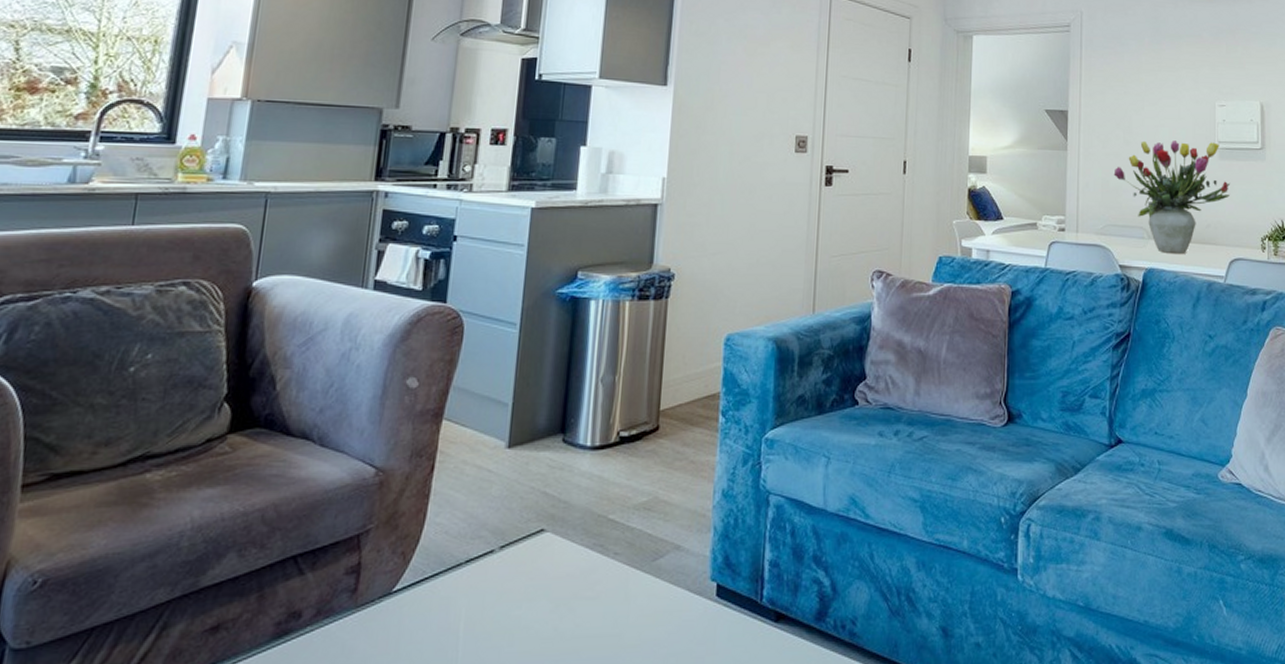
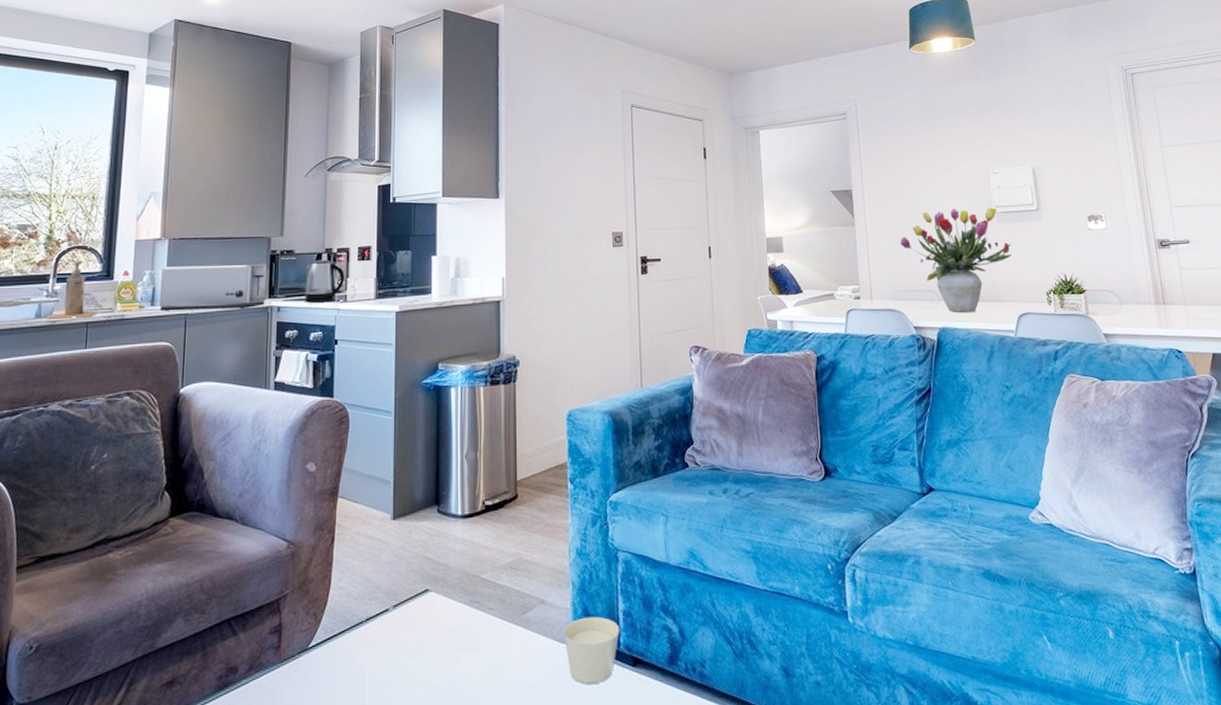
soap dispenser: none [81,117,152,187] -> present [45,261,98,319]
toaster: none [233,132,375,192] -> present [159,263,267,312]
kettle: none [419,140,473,191] -> present [304,259,345,303]
candle: none [699,566,765,641] -> present [563,616,620,685]

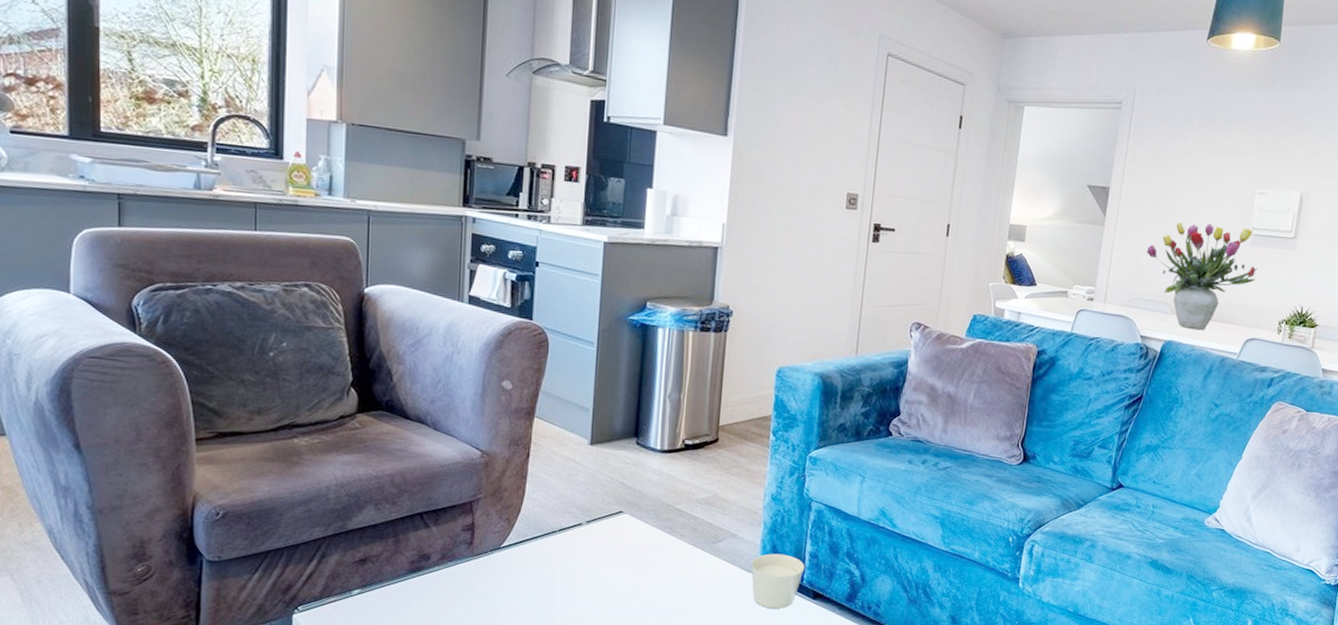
soap dispenser: present [45,261,98,319] -> none [206,131,267,197]
toaster: present [159,263,267,312] -> none [337,153,461,215]
kettle: present [304,259,345,303] -> none [503,173,550,221]

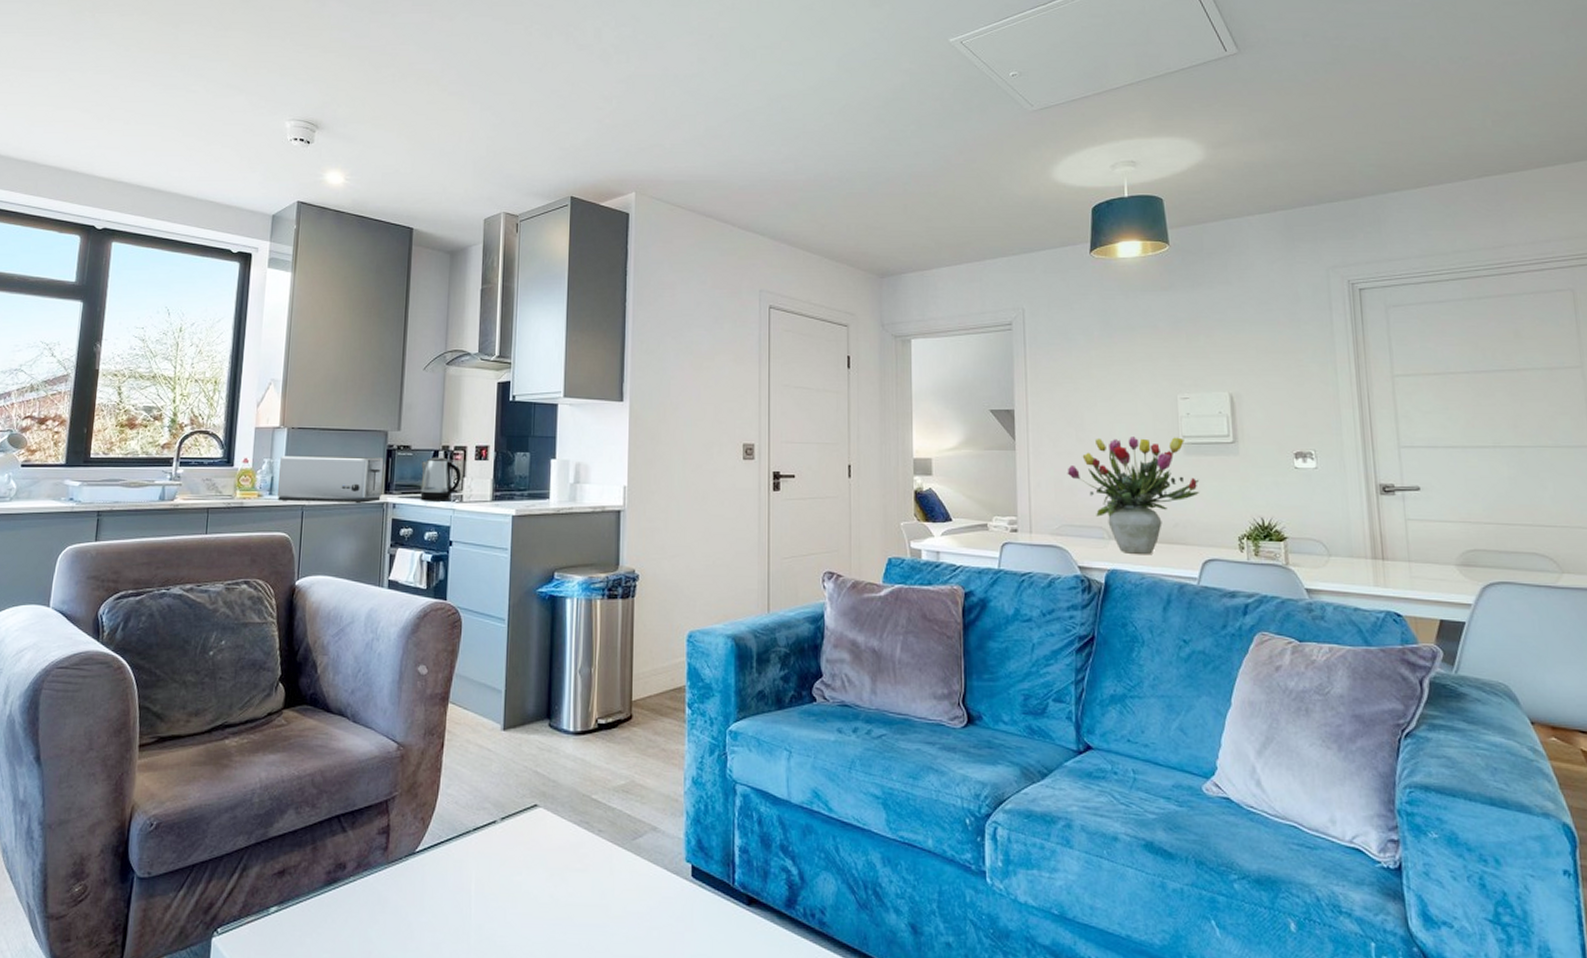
toaster: none [337,153,461,215] -> present [277,455,383,504]
kettle: none [503,173,550,221] -> present [420,457,462,501]
candle: present [750,553,805,609] -> none [675,849,735,920]

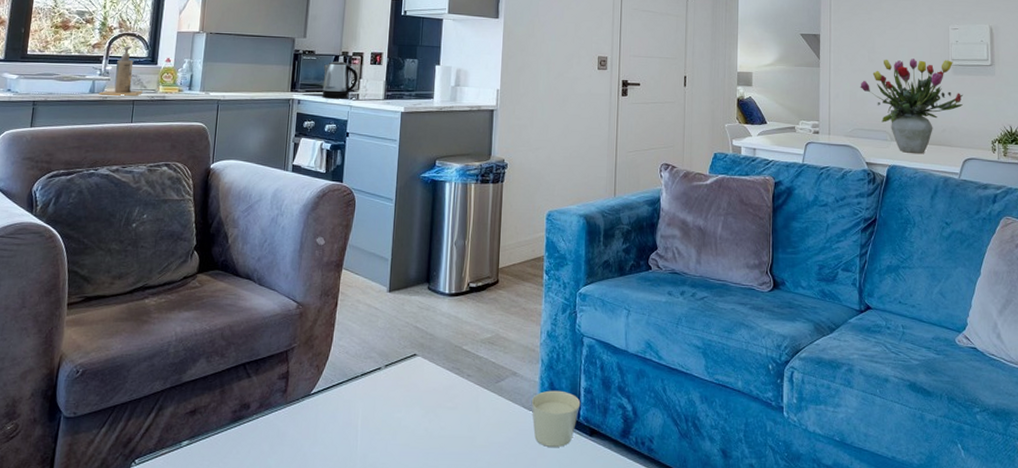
soap dispenser: none [169,445,218,503] -> present [98,46,143,96]
toaster: present [277,455,383,504] -> none [195,56,290,100]
candle: none [675,849,735,920] -> present [531,390,581,448]

